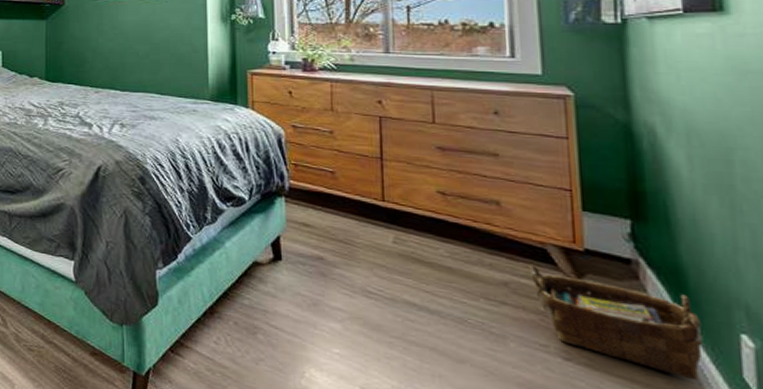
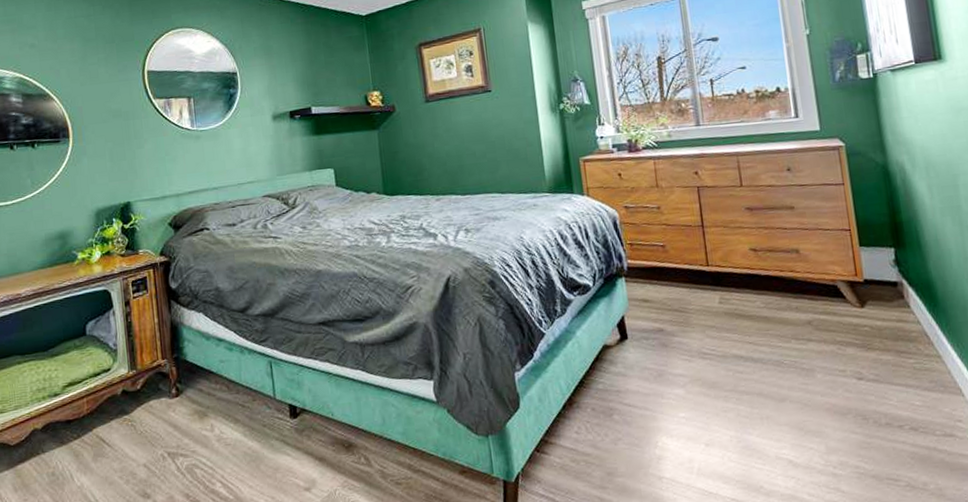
woven basket: present [529,265,704,381] -> none [825,301,952,375]

